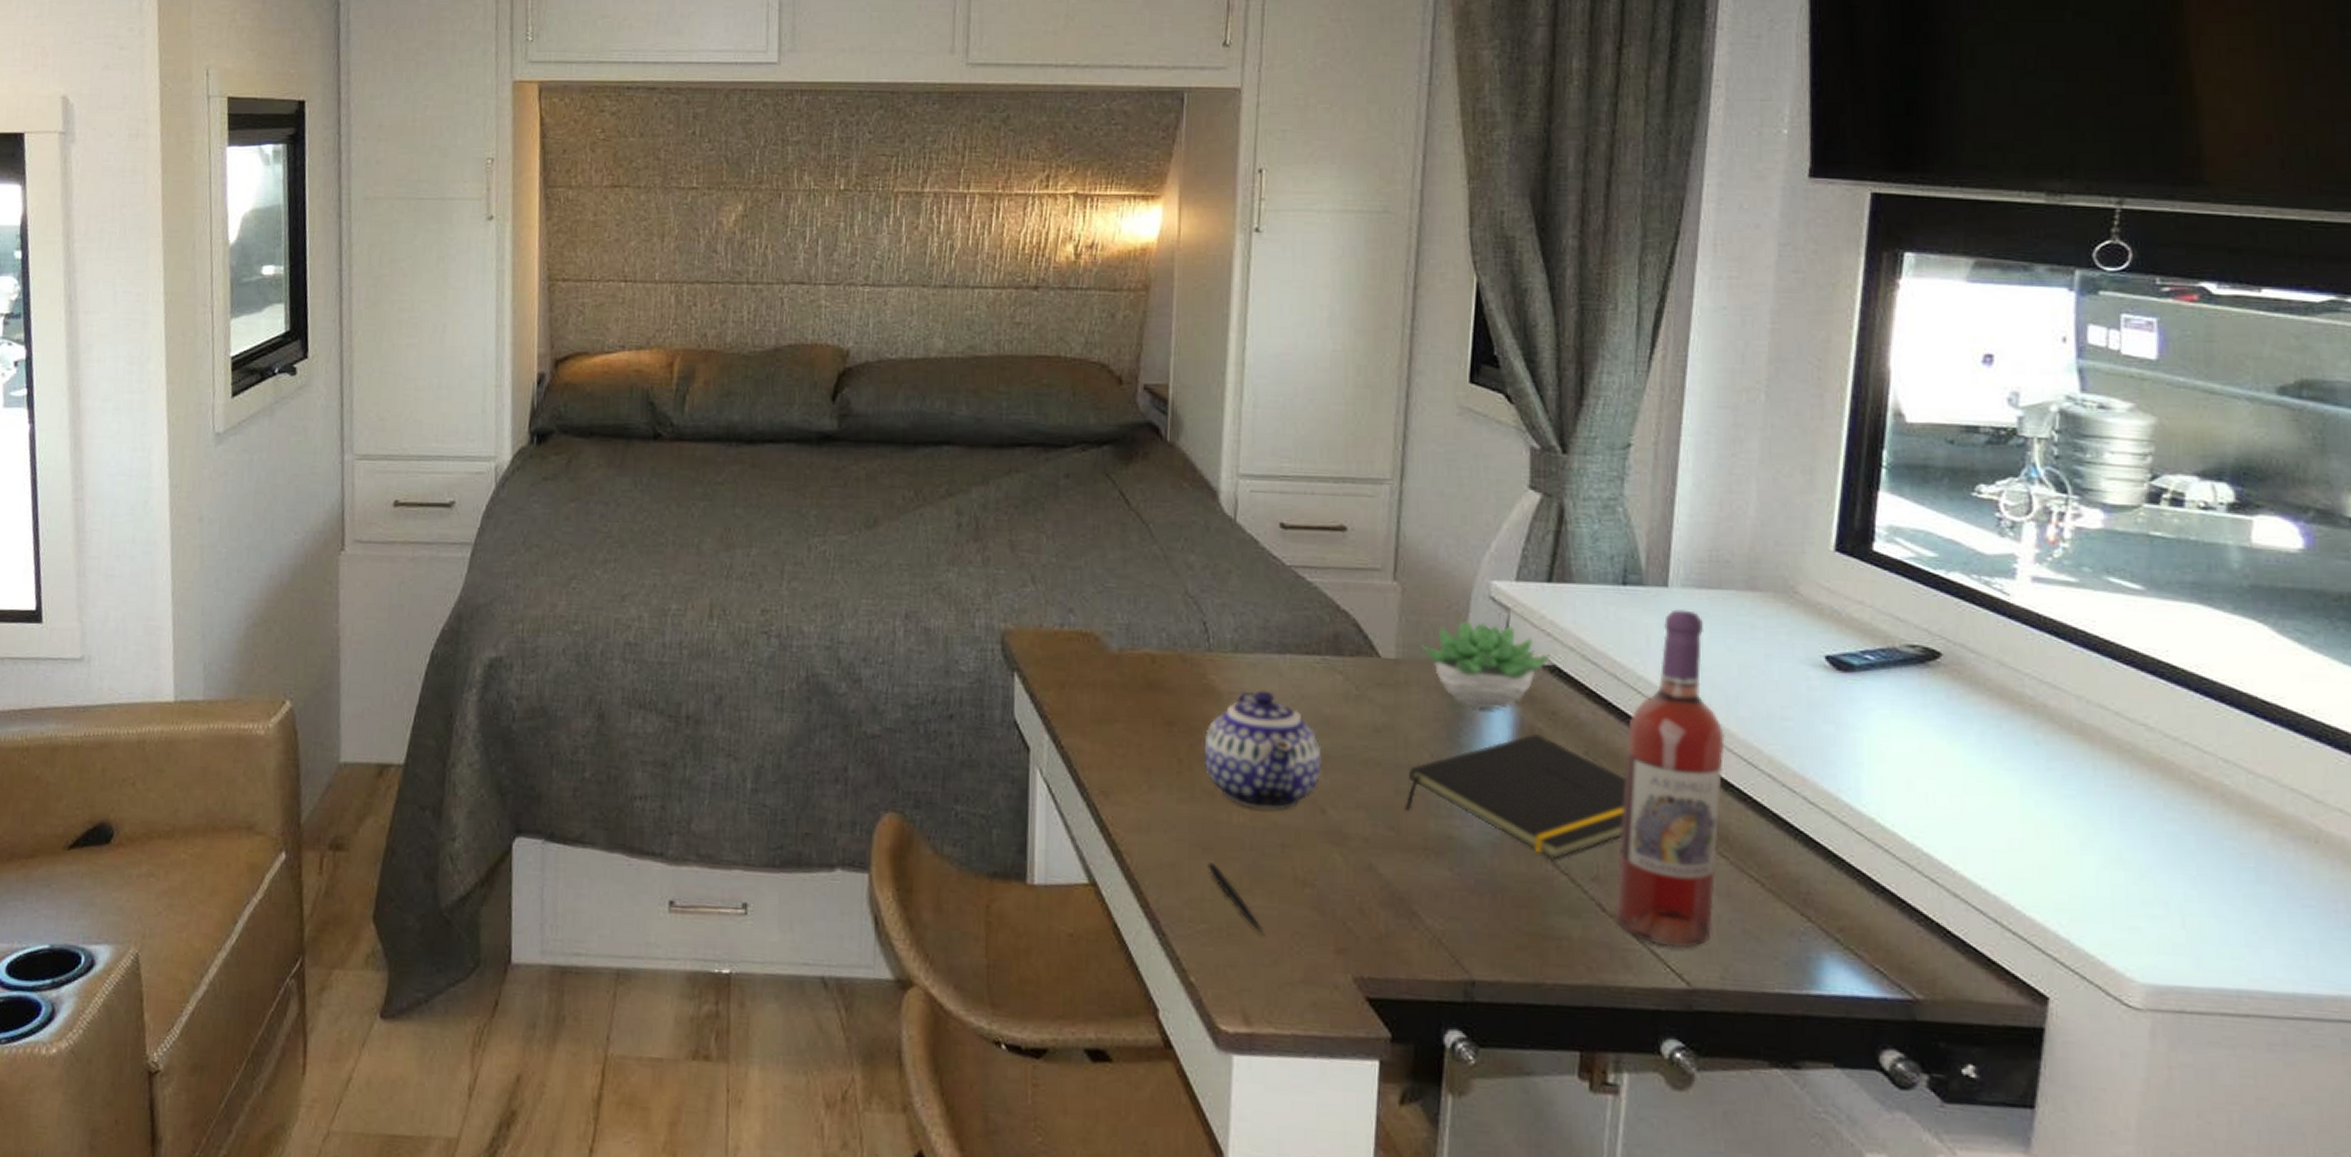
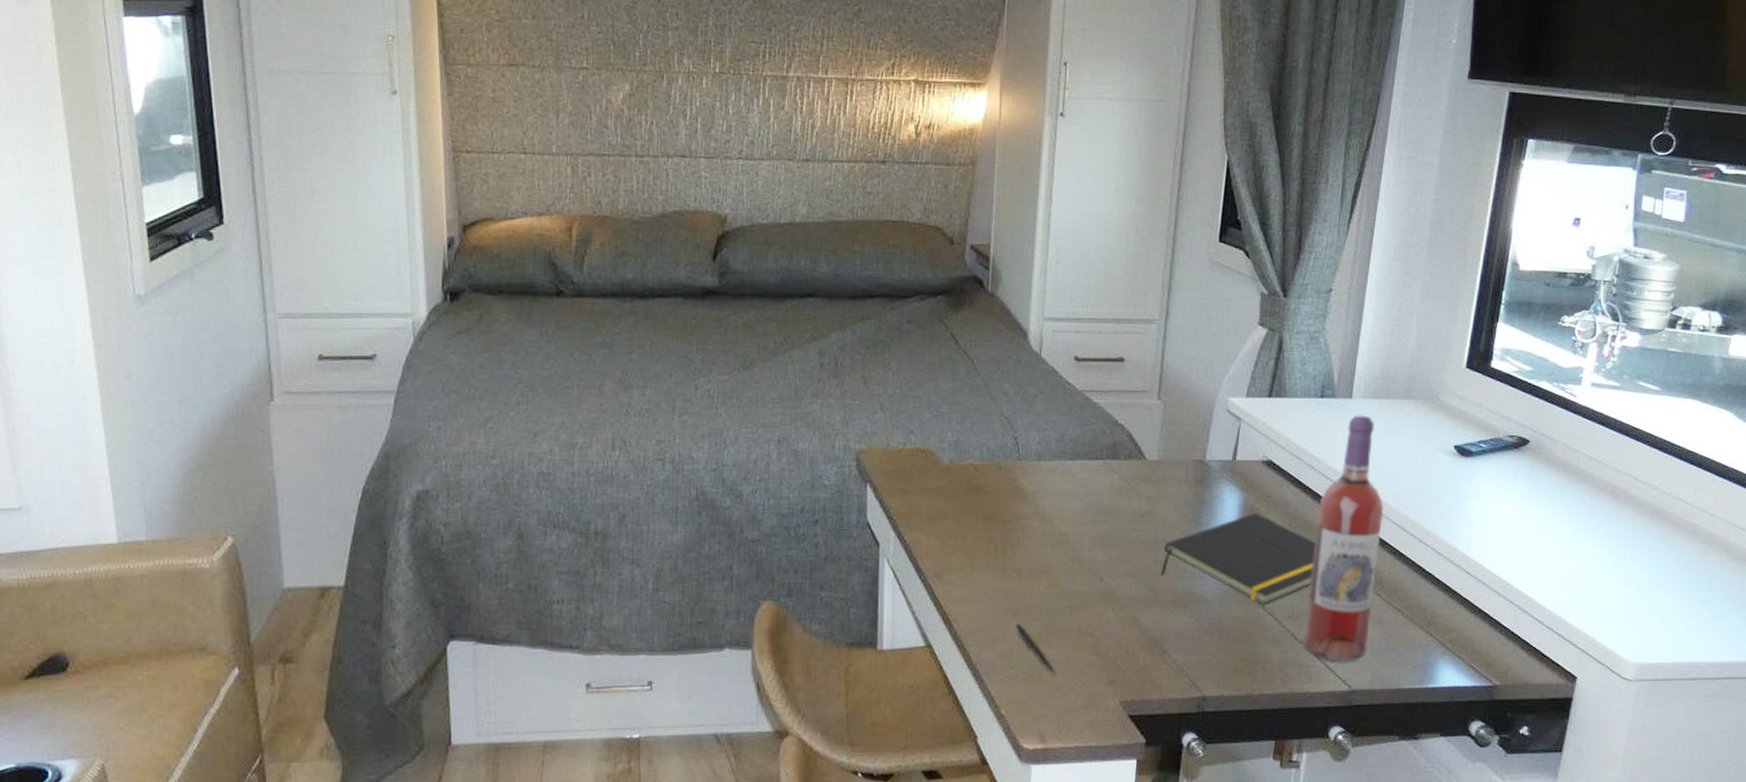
teapot: present [1204,690,1322,810] -> none [1014,489,1102,581]
succulent plant: present [1420,620,1550,710] -> none [1175,429,1268,496]

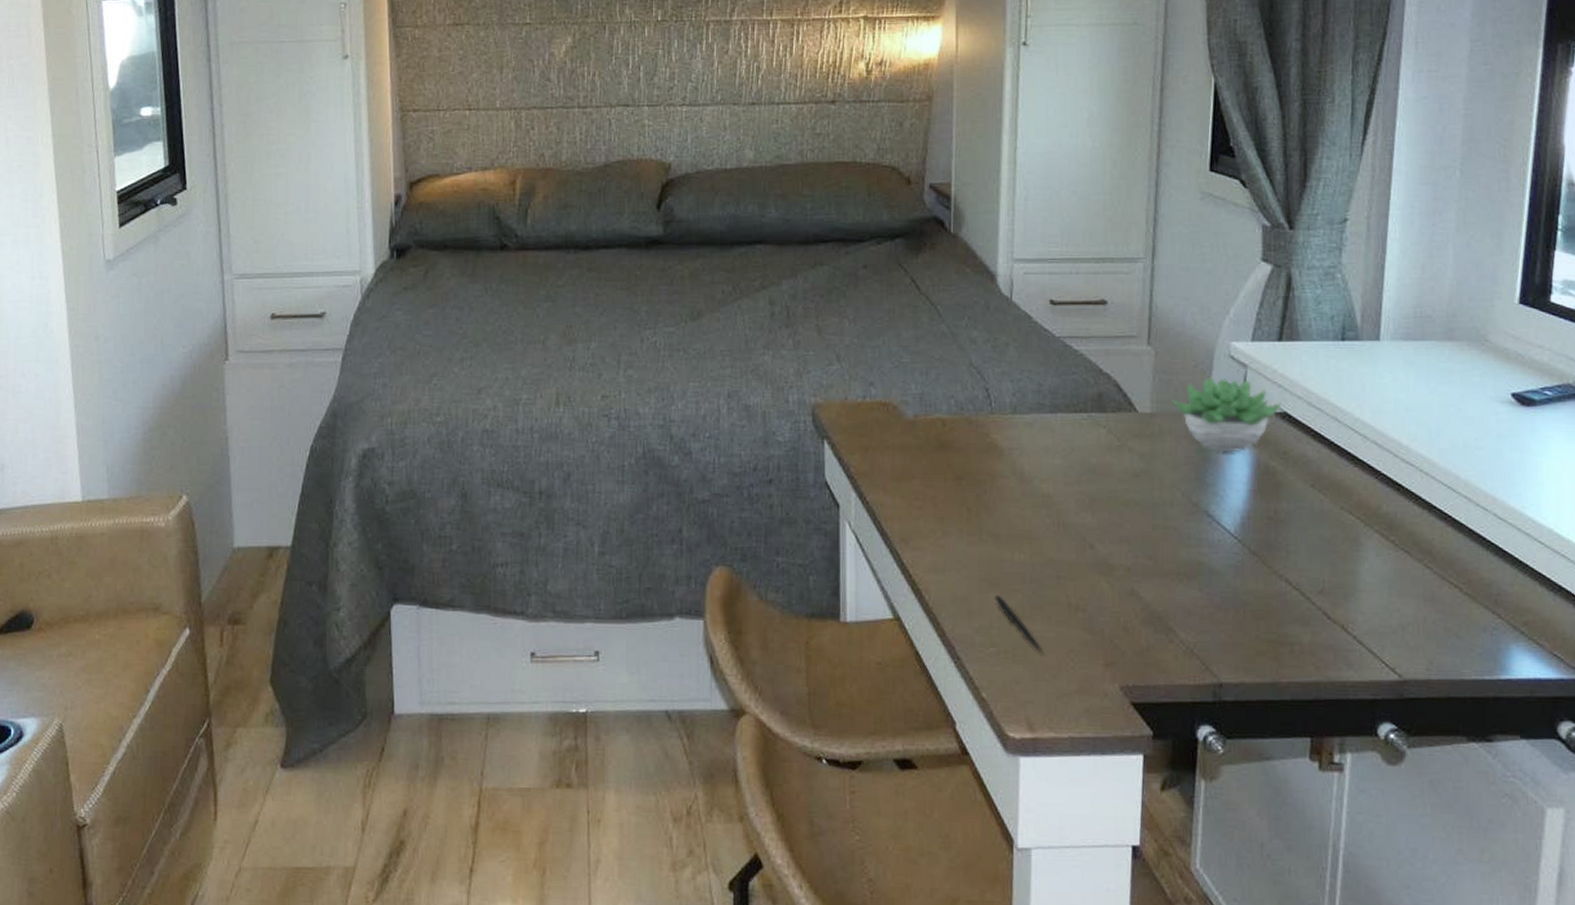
notepad: present [1160,513,1316,604] -> none [1161,472,1347,577]
succulent plant: none [1175,429,1268,496] -> present [1171,377,1282,453]
wine bottle: present [1302,415,1384,662] -> none [1337,359,1429,647]

